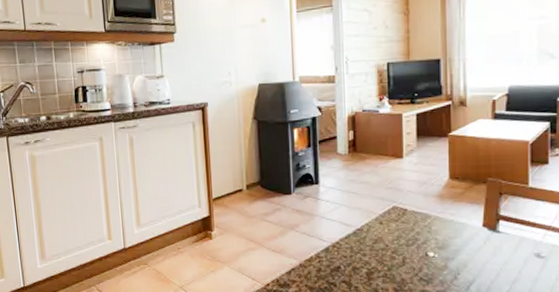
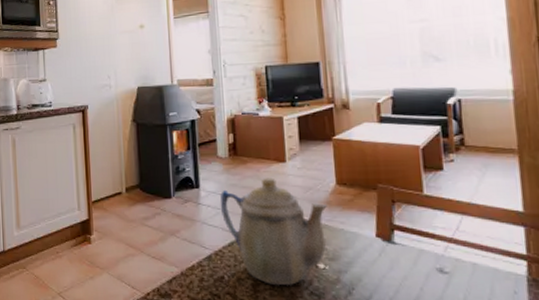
teapot: none [338,173,439,274] -> present [220,178,327,286]

